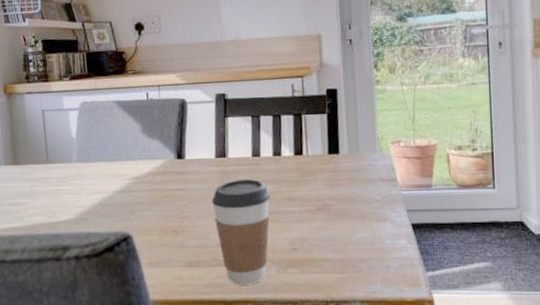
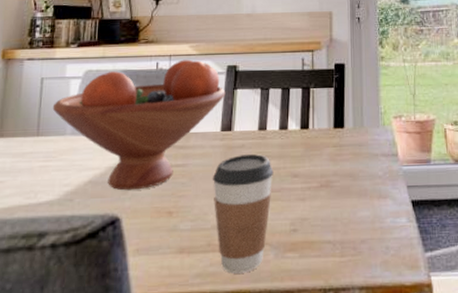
fruit bowl: none [56,89,217,212] -> present [52,59,226,191]

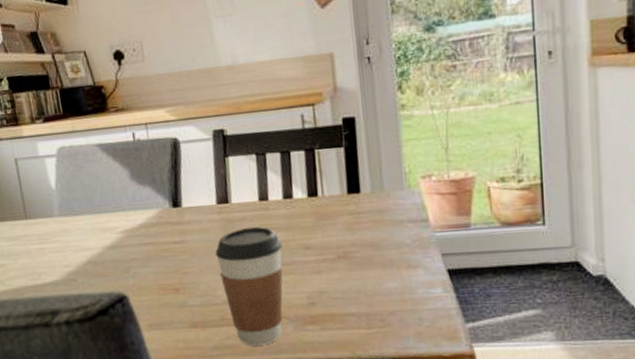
fruit bowl: present [52,59,226,191] -> none [33,126,216,269]

